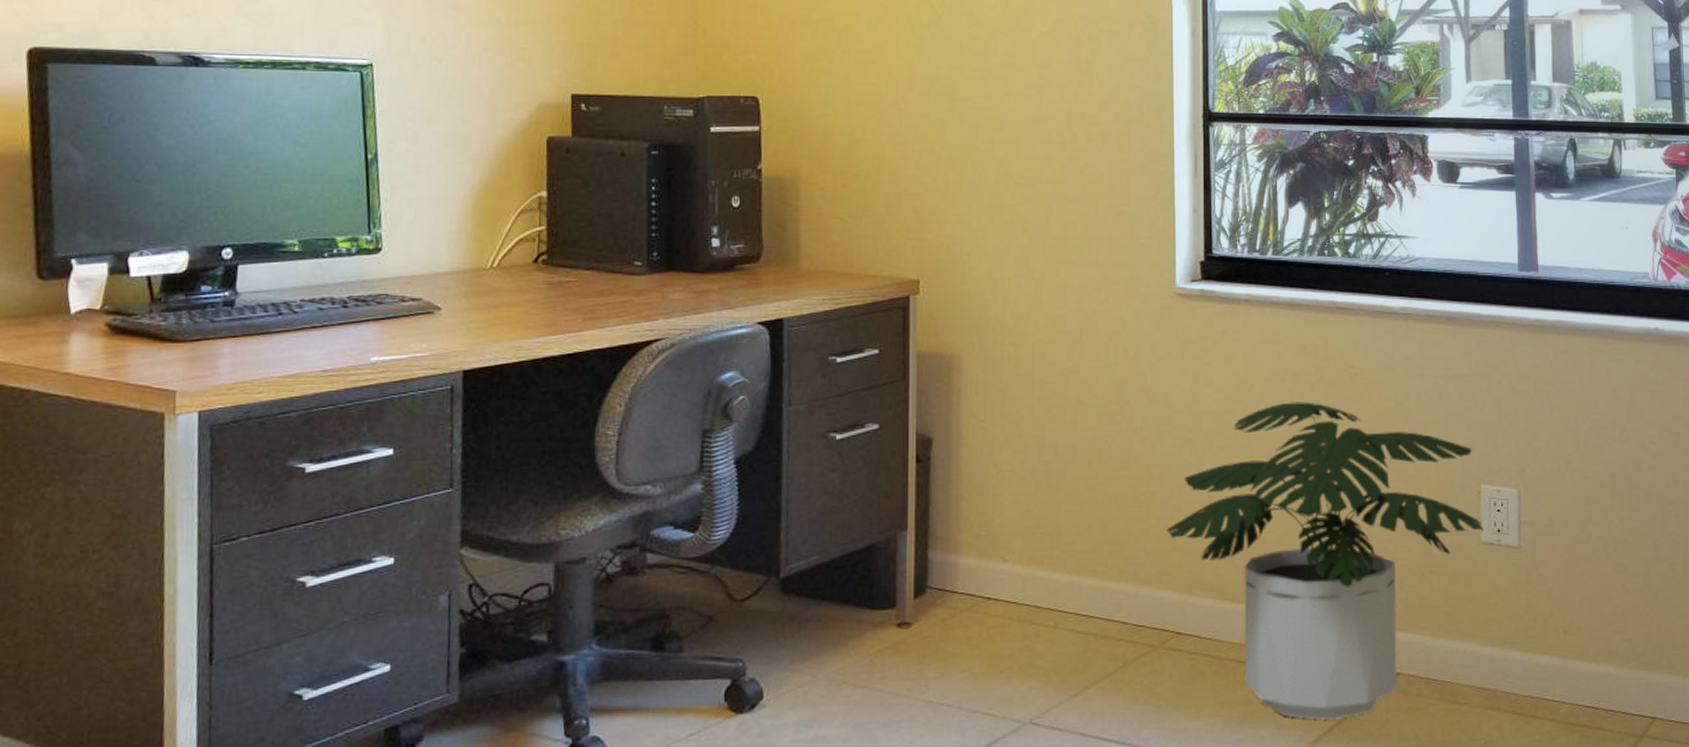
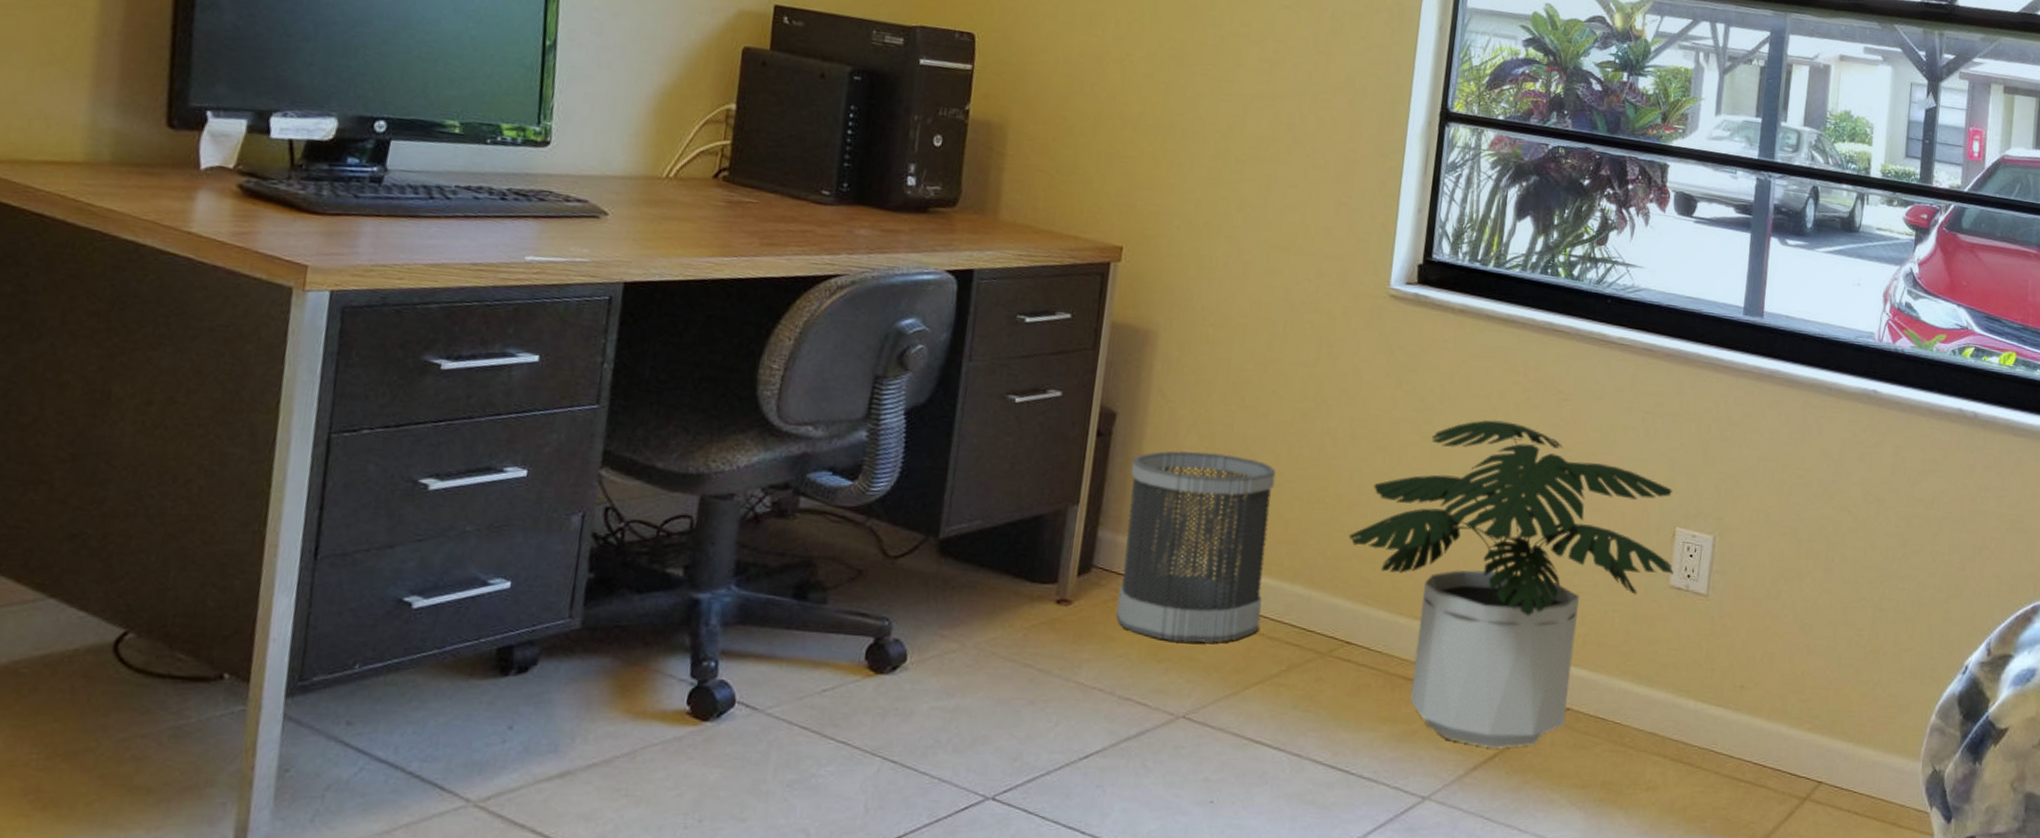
wastebasket: none [953,465,1092,651] -> present [1116,450,1276,643]

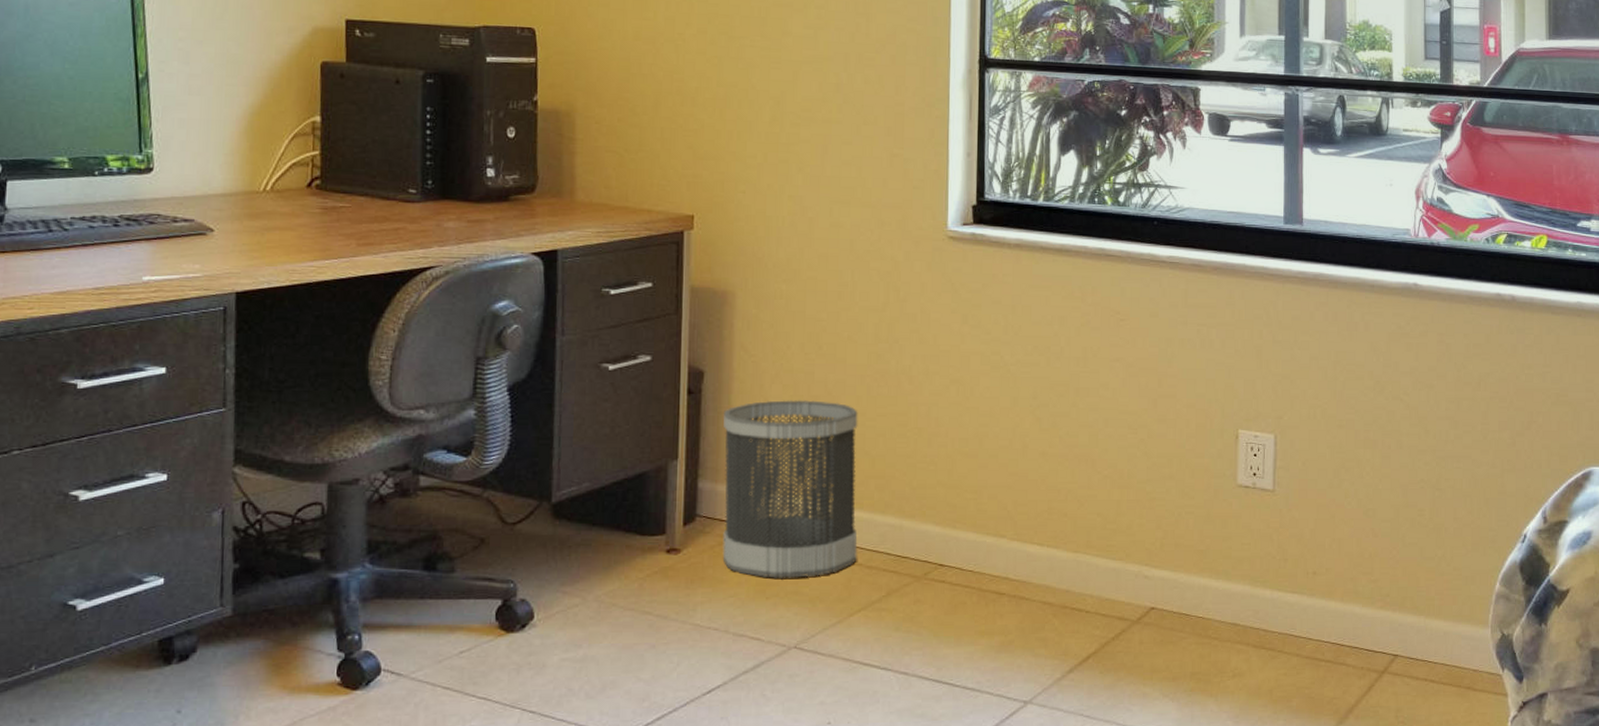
potted plant: present [1348,420,1674,749] -> none [932,345,1240,651]

